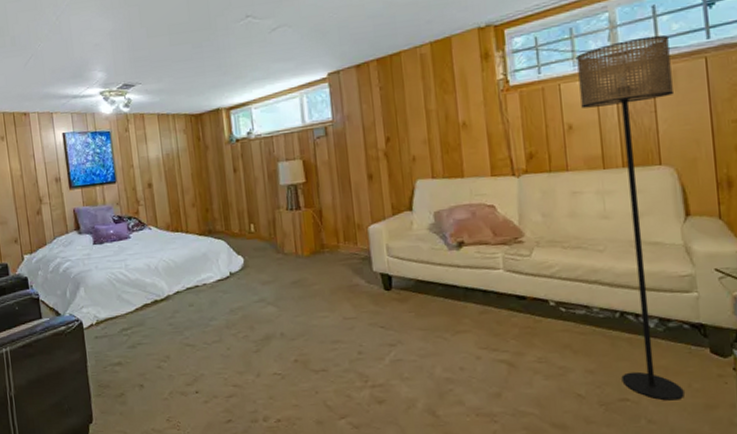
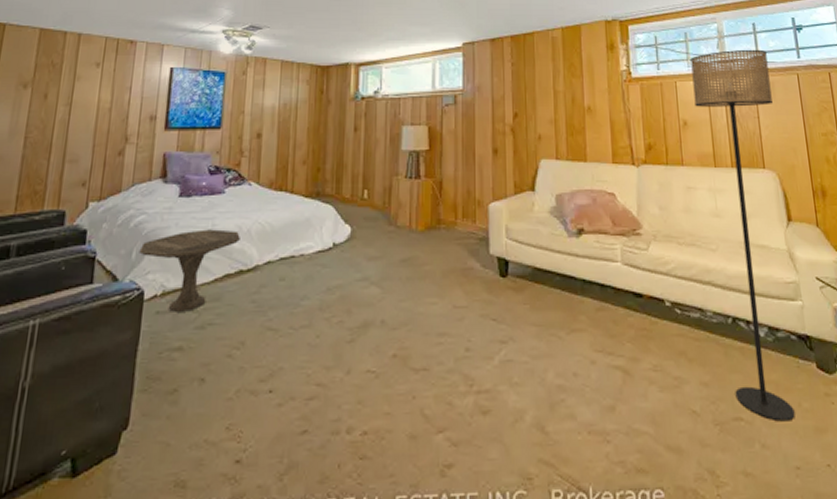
side table: none [71,268,151,336] -> present [139,229,240,312]

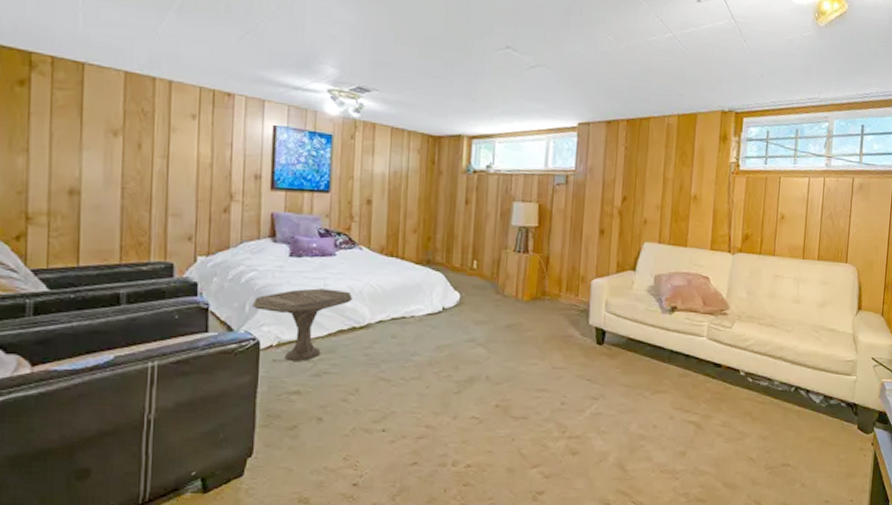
floor lamp: present [691,49,795,422] -> none [787,150,869,468]

